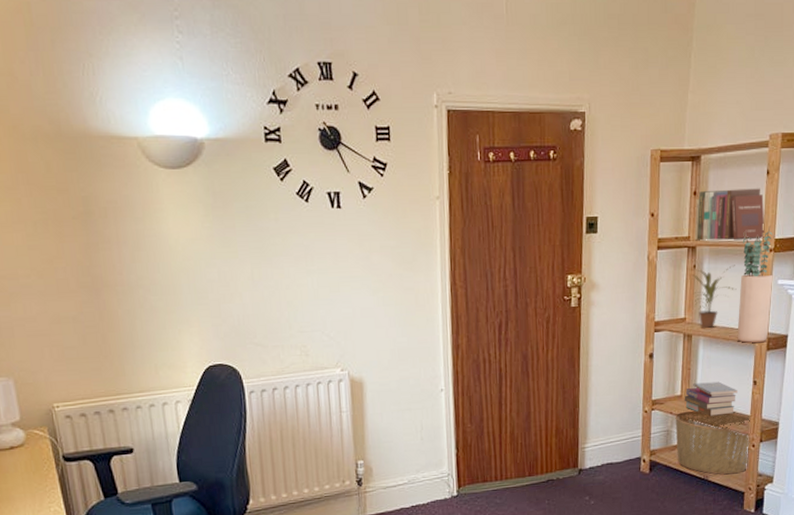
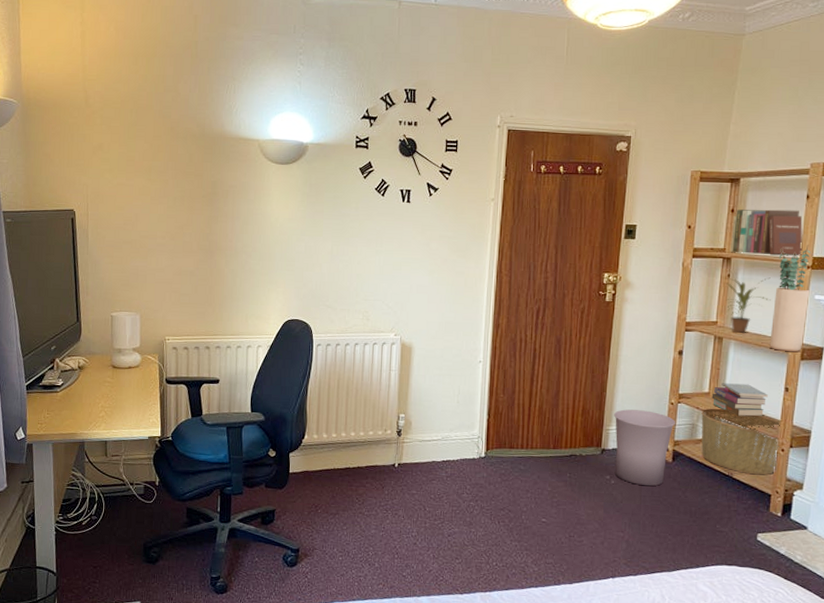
waste bin: none [588,422,651,502] -> present [614,409,676,487]

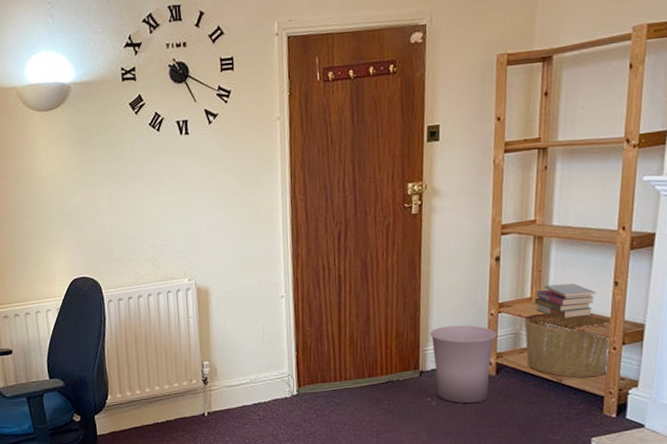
potted plant: present [726,277,771,333] -> none [543,163,594,230]
books: present [730,209,803,256] -> none [545,83,628,142]
vase: present [769,244,811,353] -> none [595,120,637,243]

